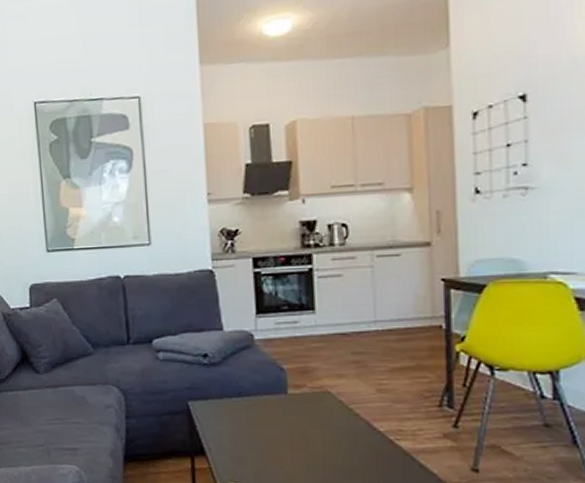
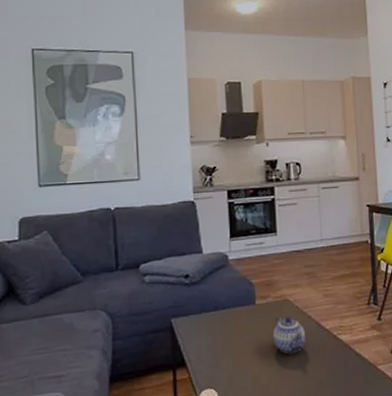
teapot: none [310,411,351,456] -> present [273,316,305,354]

